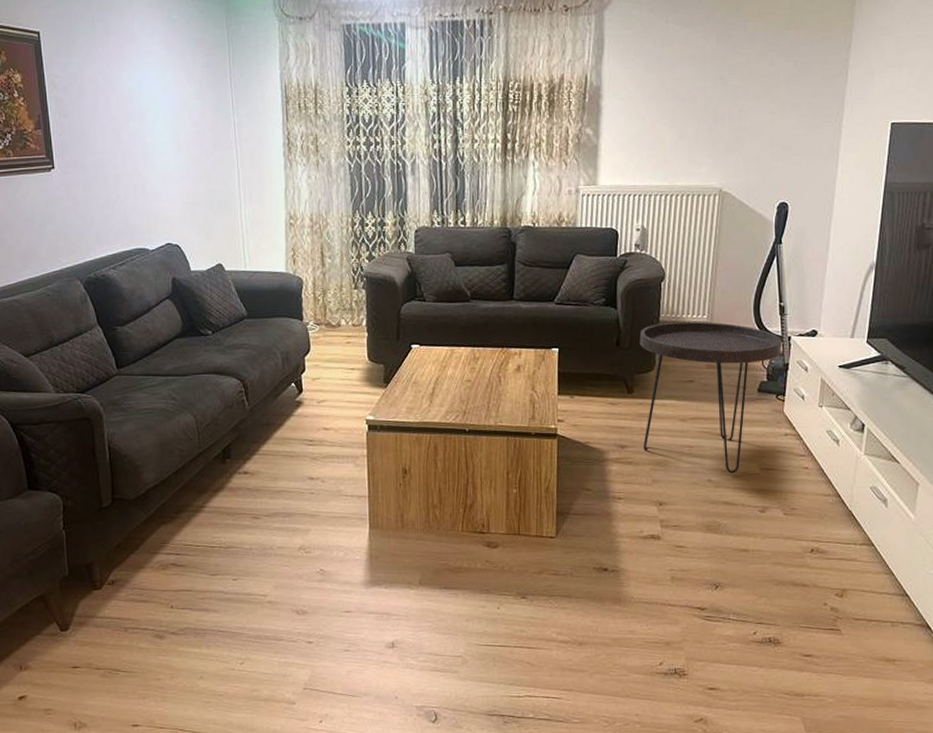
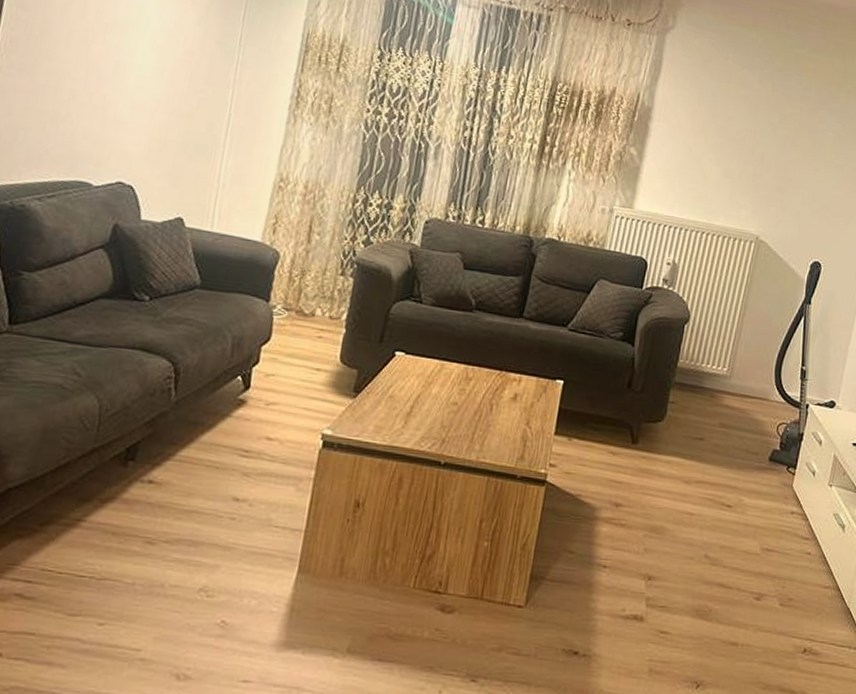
side table: present [639,321,782,474] -> none [640,369,800,551]

